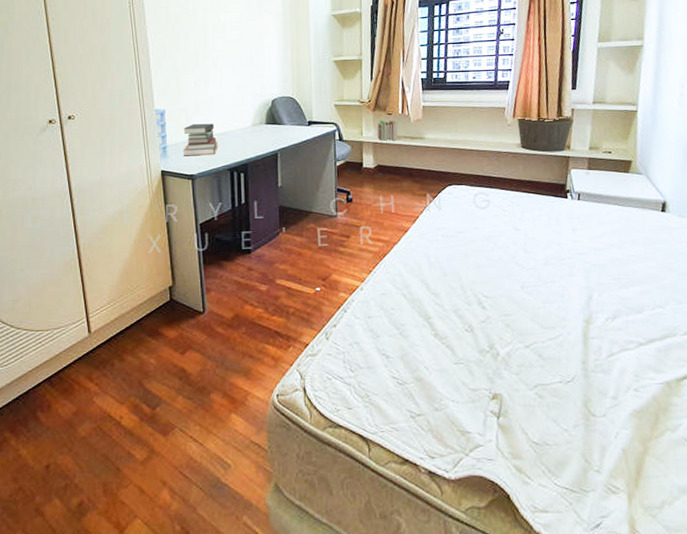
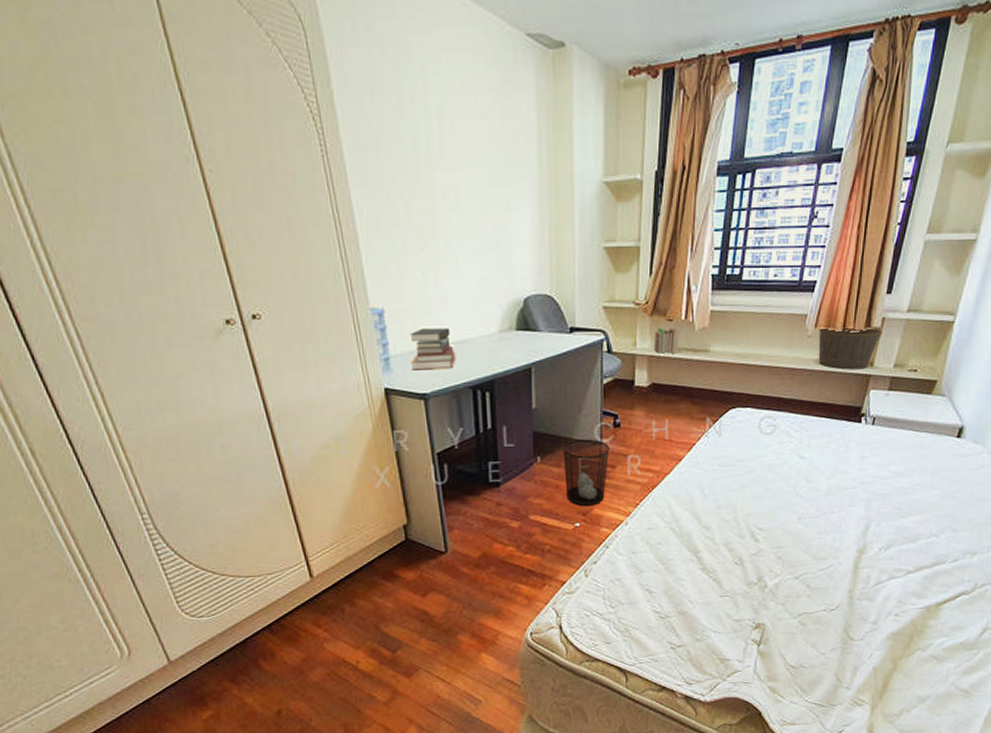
waste bin: none [303,212,344,273] -> present [562,438,610,507]

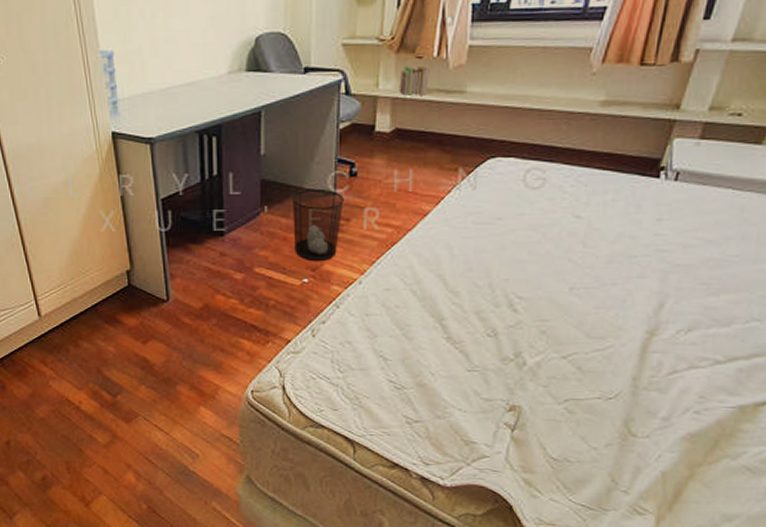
books: present [410,328,456,370] -> none [137,70,183,114]
basket: present [818,326,882,370] -> none [605,60,695,114]

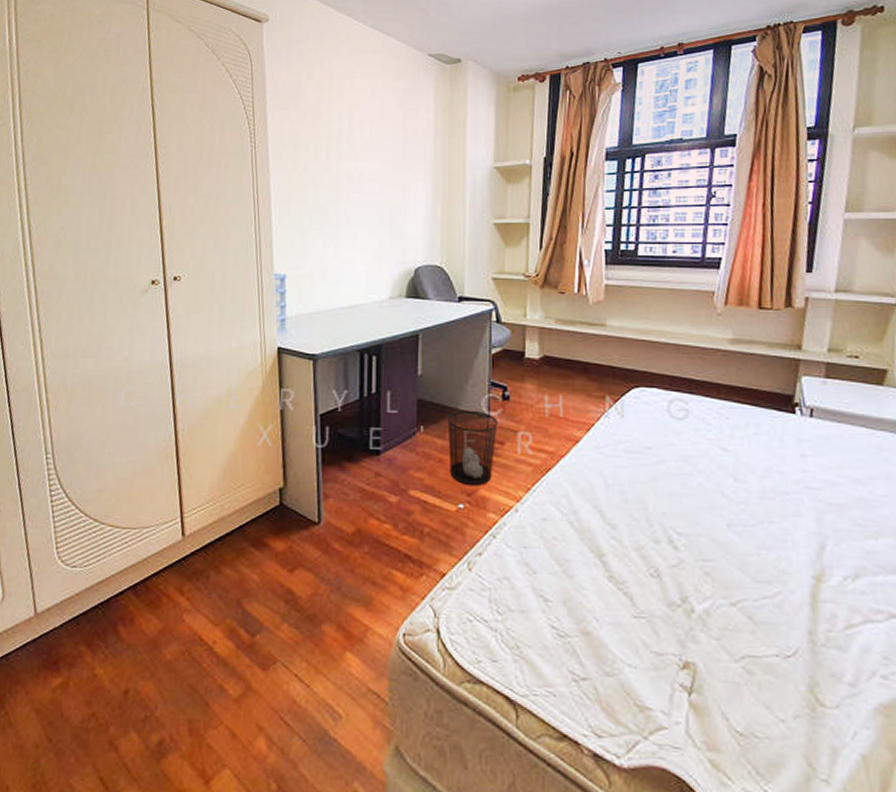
books: present [400,65,430,96] -> none [546,299,572,326]

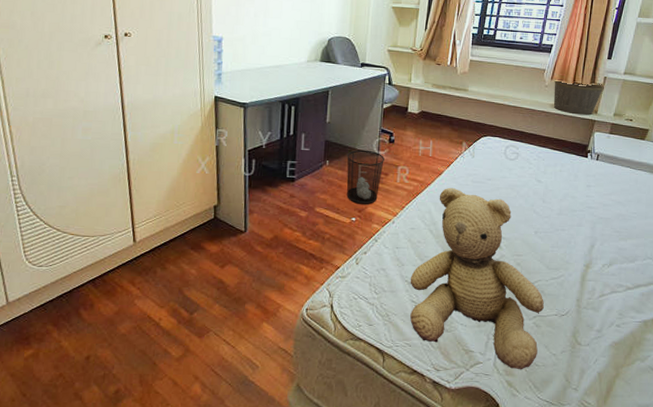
teddy bear: none [546,460,756,744] -> present [410,187,544,370]
basket: none [730,304,807,353] -> present [553,79,604,115]

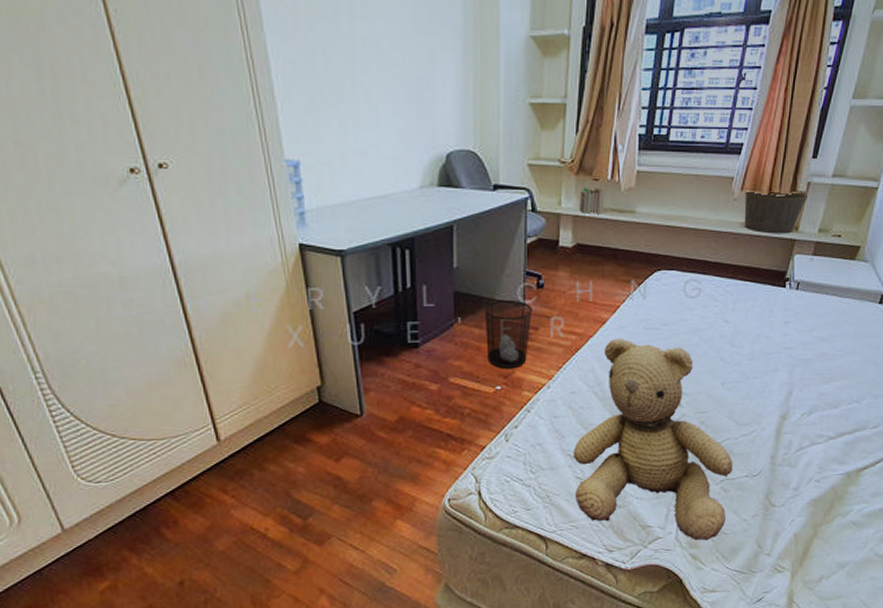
books: none [425,69,445,90] -> present [580,187,605,214]

